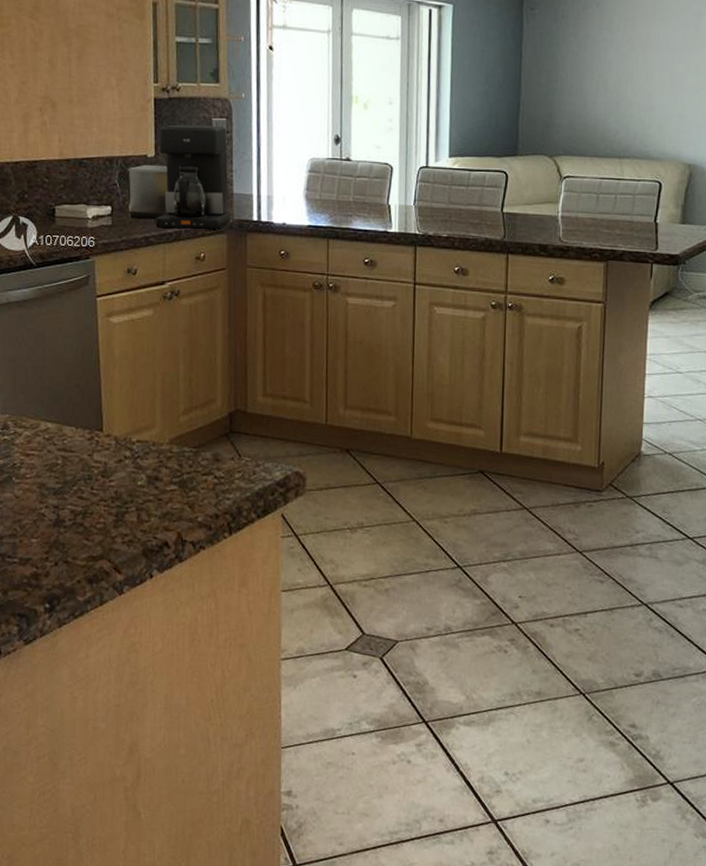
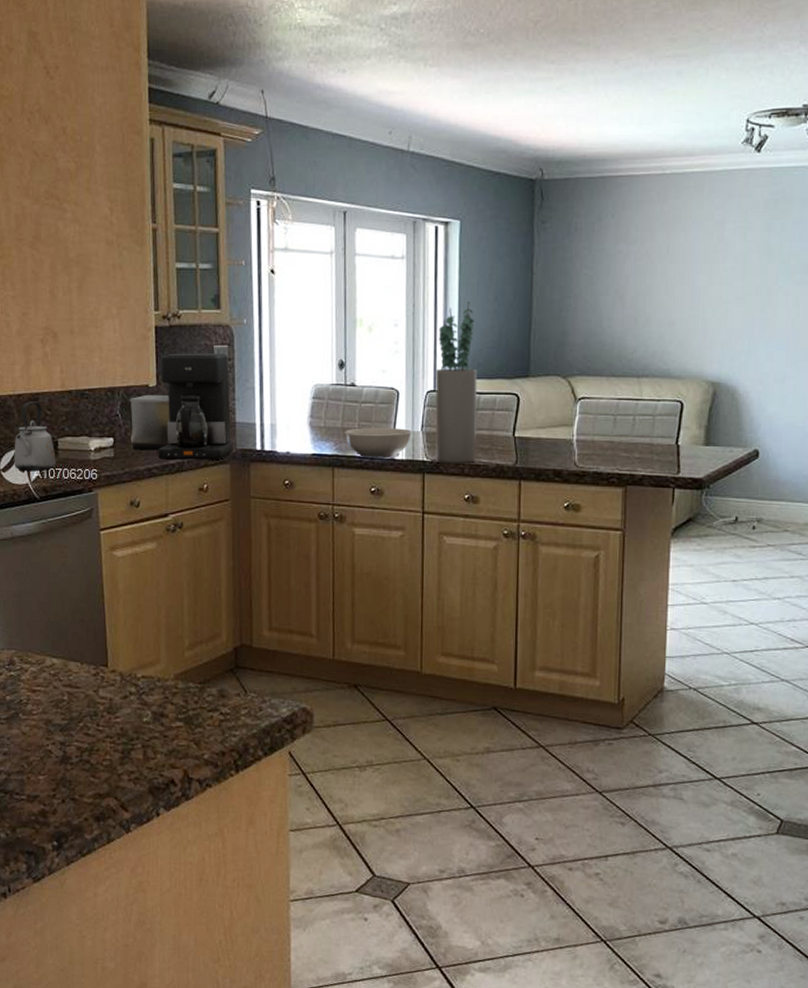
kettle: none [10,169,53,239] -> present [14,401,56,472]
bowl: none [340,201,404,231] -> present [345,428,412,459]
vase: none [427,82,468,239] -> present [435,302,477,465]

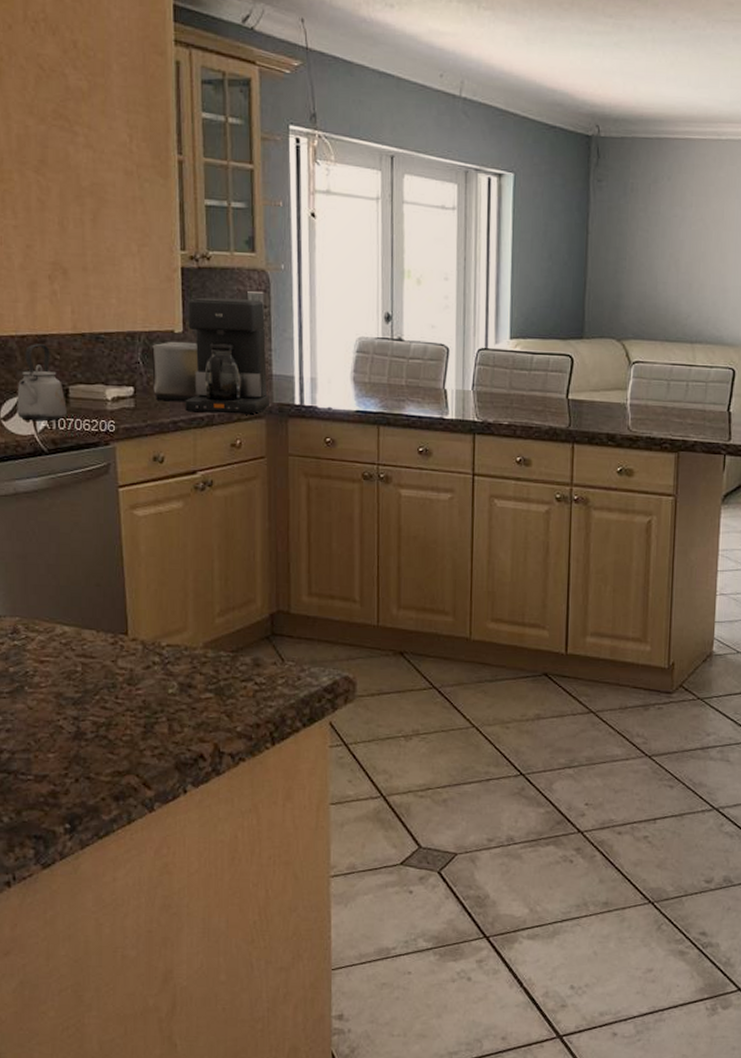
bowl: present [345,428,412,459] -> none [391,385,462,418]
vase: present [435,302,477,465] -> none [486,258,531,427]

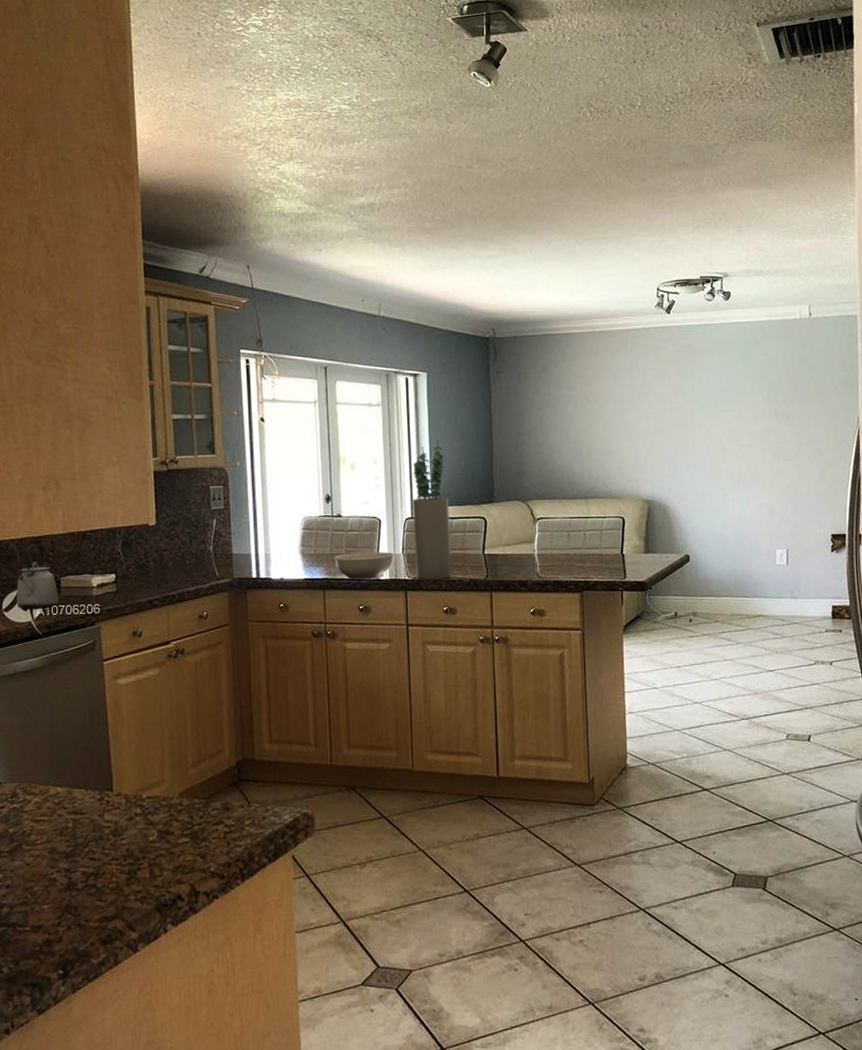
toaster: present [152,341,199,402] -> none [130,532,170,584]
coffee maker: present [185,297,269,415] -> none [159,493,230,592]
bowl: none [391,385,462,418] -> present [333,552,394,580]
vase: none [486,258,531,427] -> present [413,440,452,582]

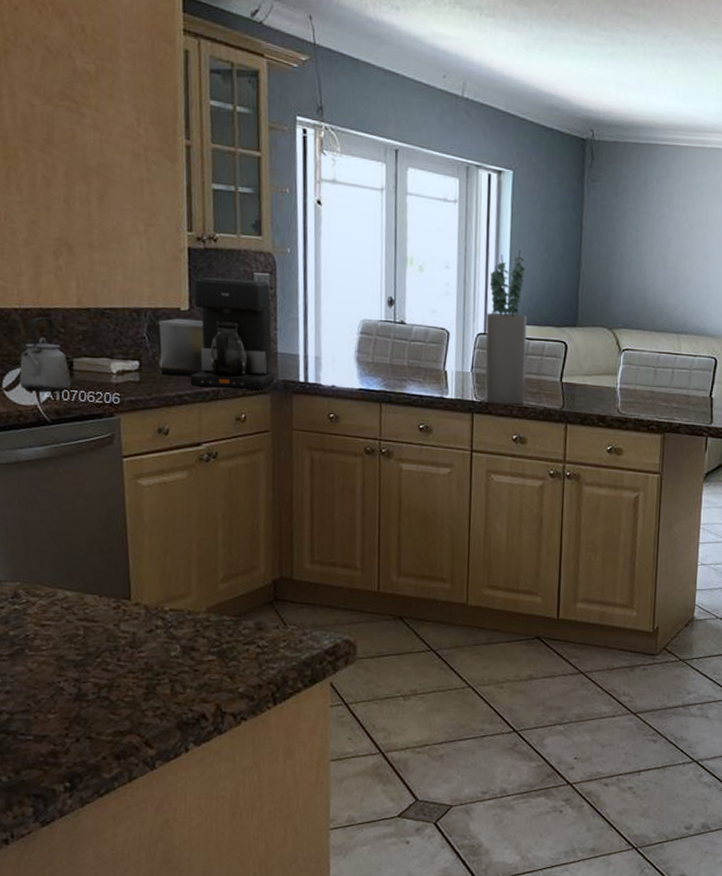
toaster: none [130,532,170,584] -> present [158,318,205,377]
coffee maker: none [159,493,230,592] -> present [190,277,274,390]
bowl: present [333,552,394,580] -> none [393,365,461,397]

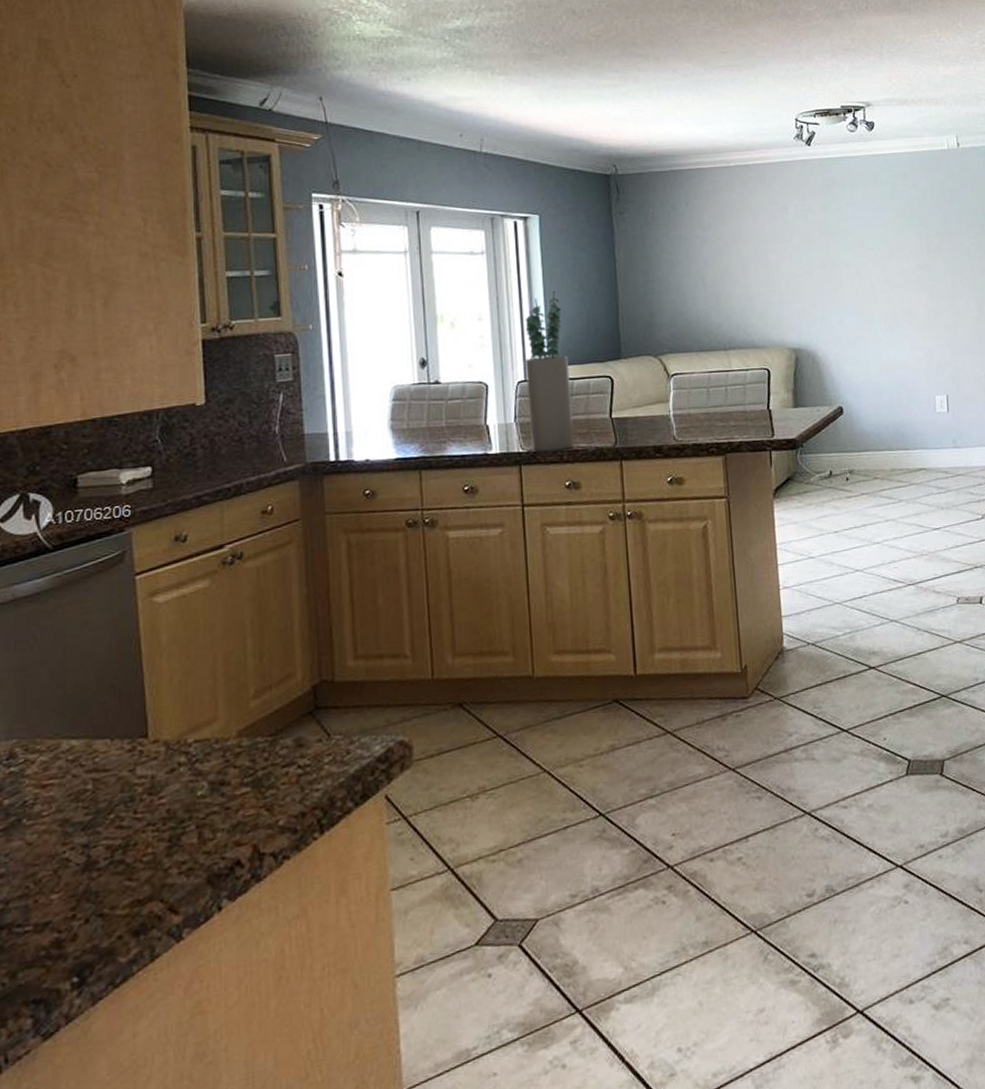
kettle: present [20,317,71,393] -> none [17,435,75,519]
toaster: present [158,318,205,377] -> none [172,412,224,478]
coffee maker: present [190,277,274,390] -> none [209,362,302,485]

